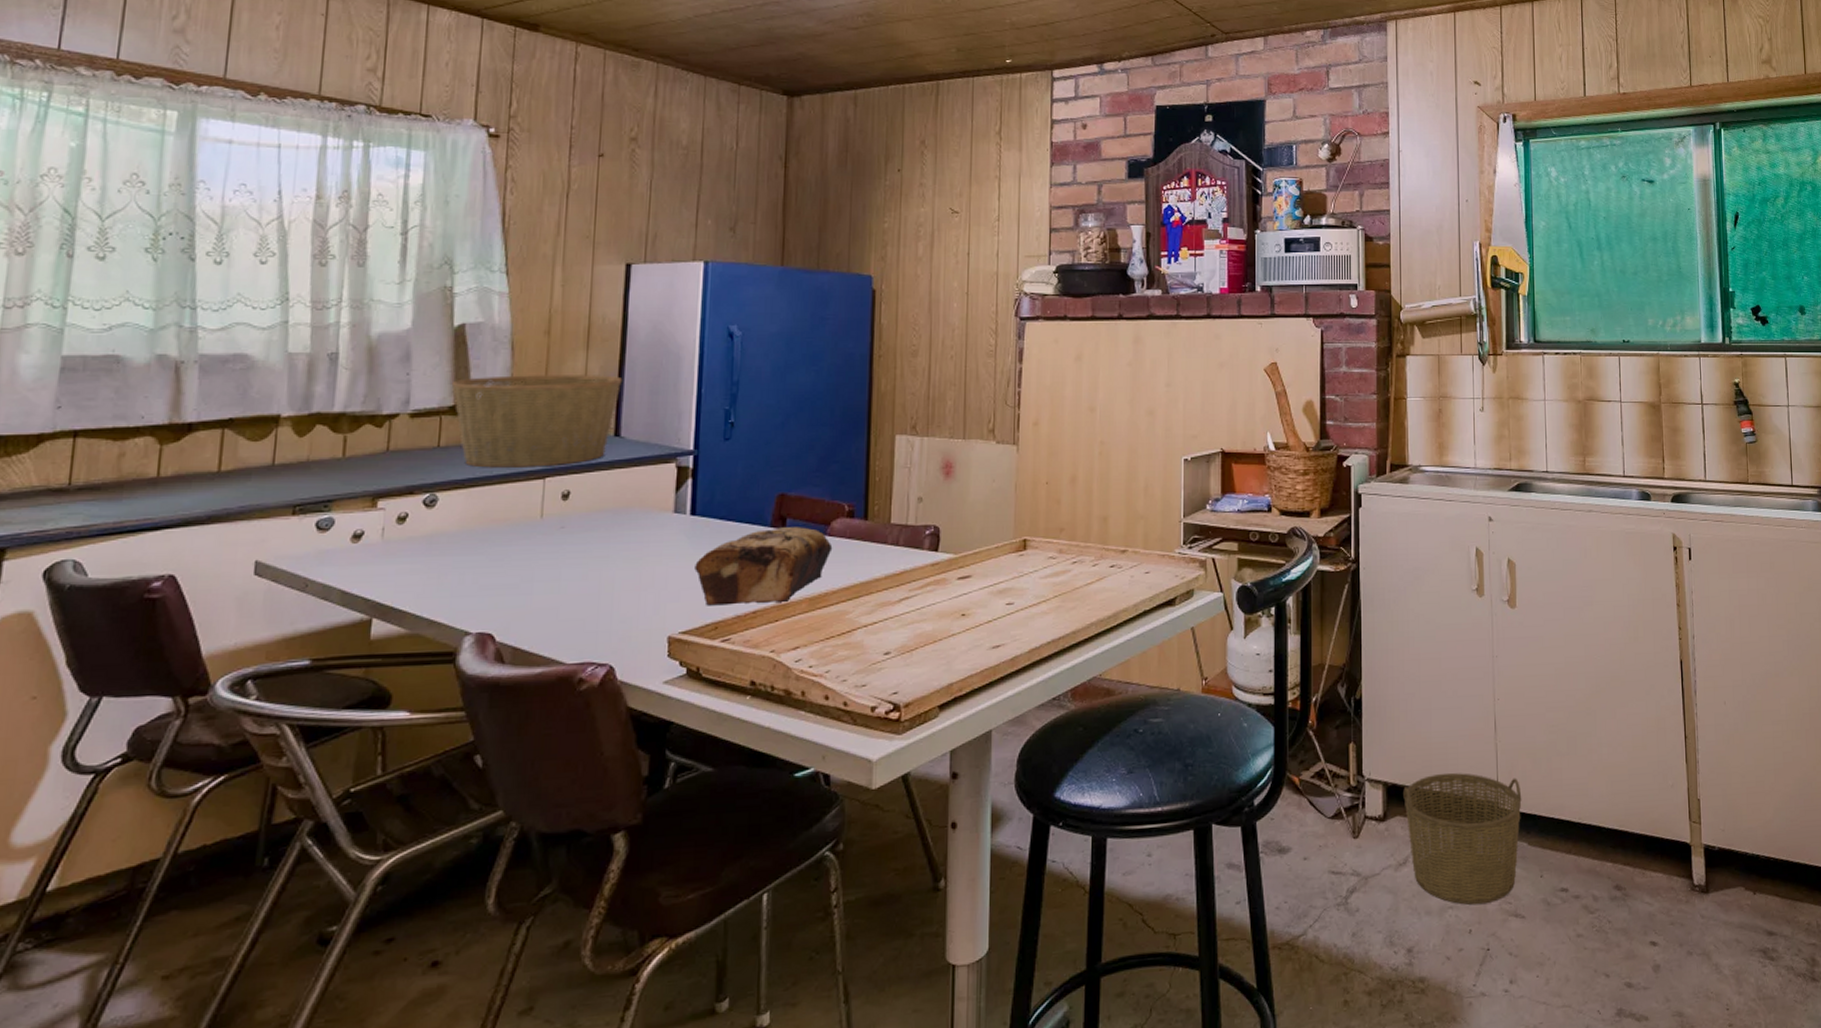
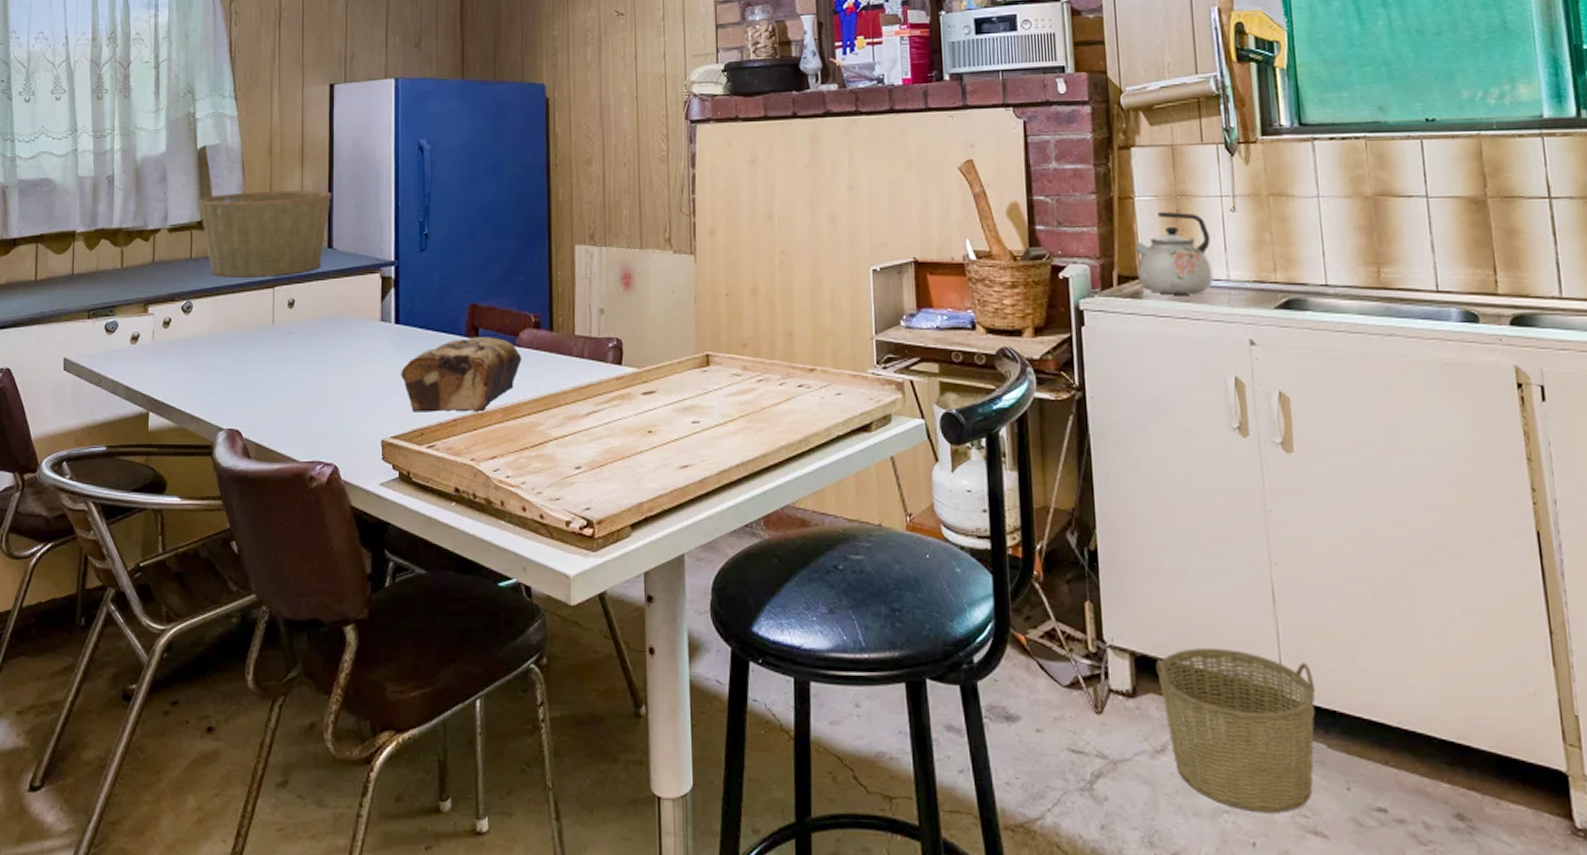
kettle: none [1404,410,1464,480] -> present [1134,211,1214,295]

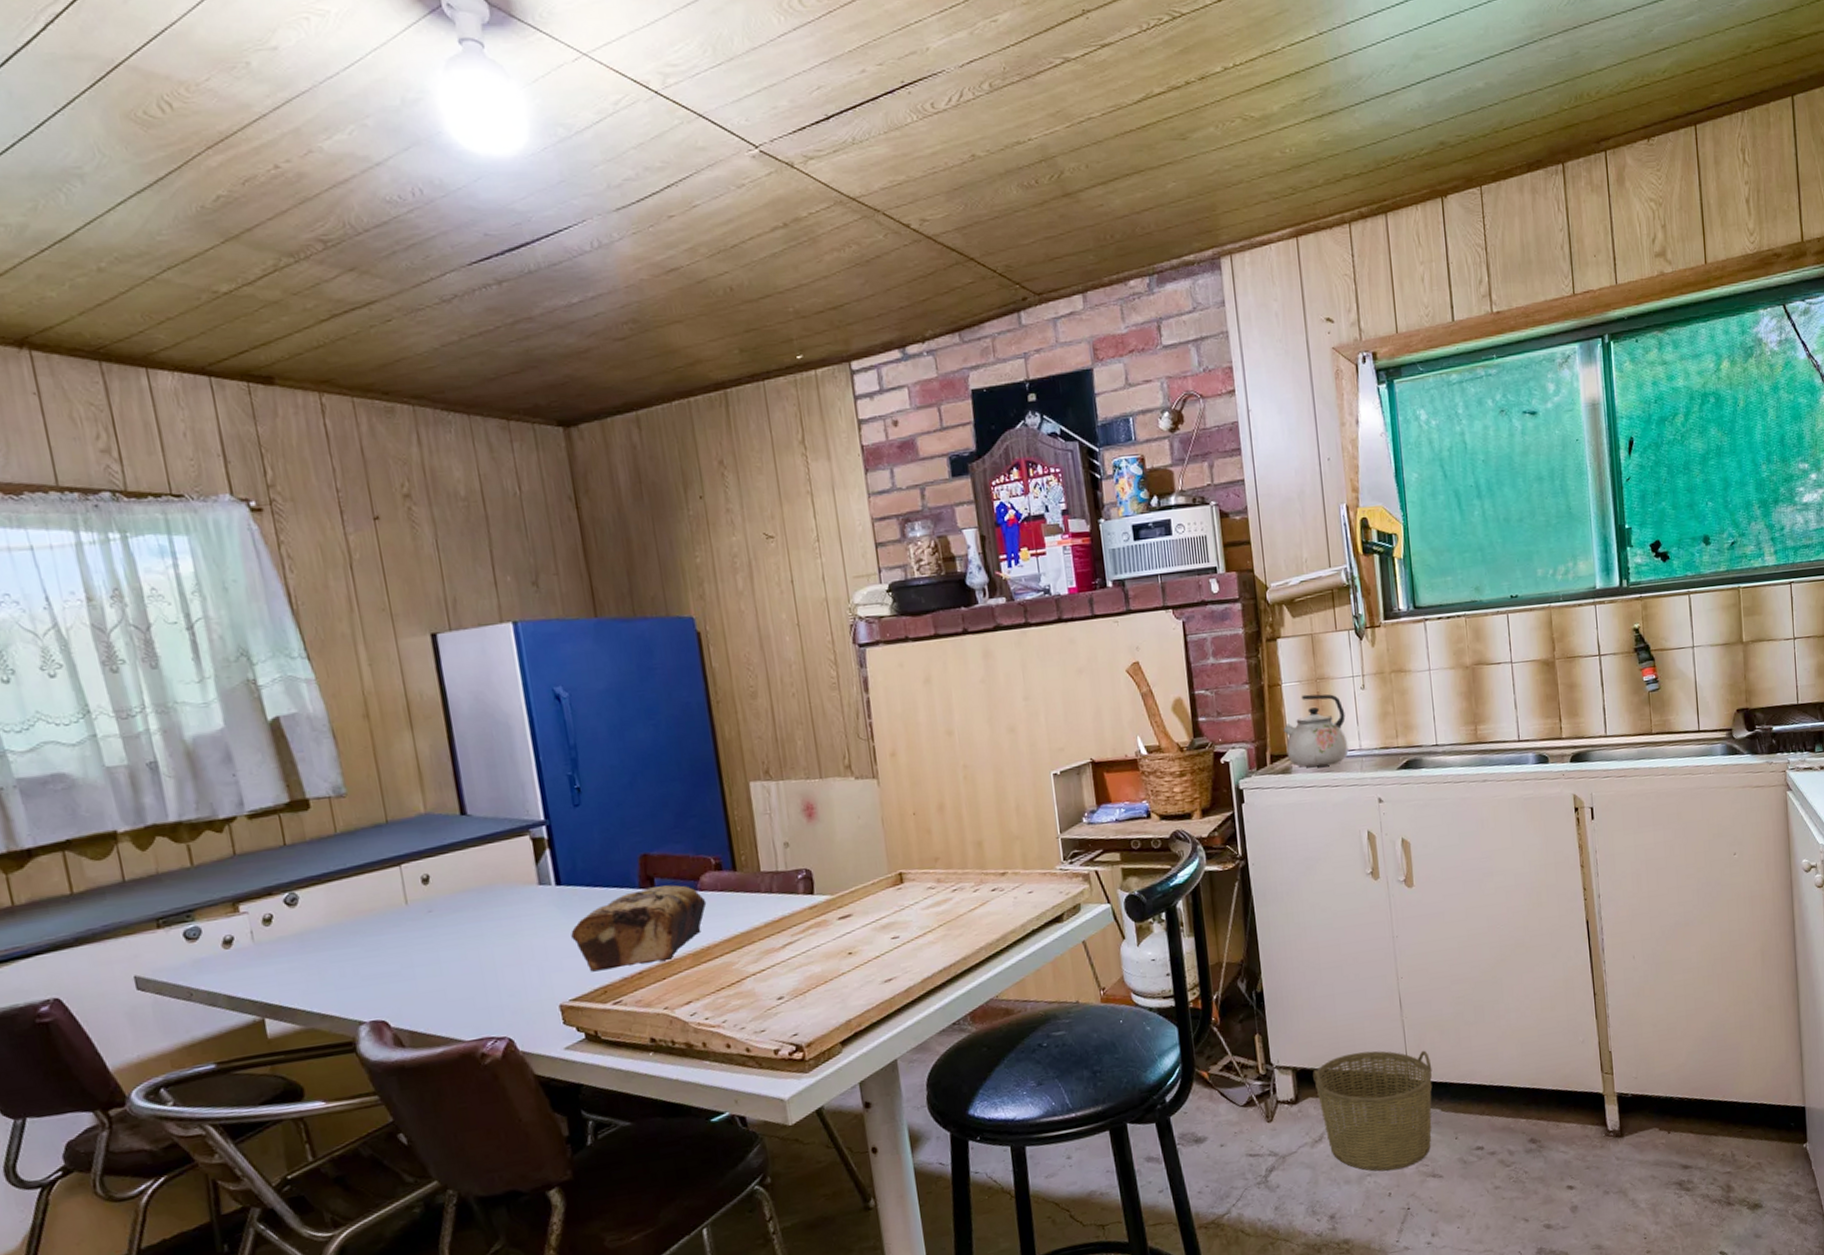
basket: present [198,190,332,278] -> none [281,753,456,862]

